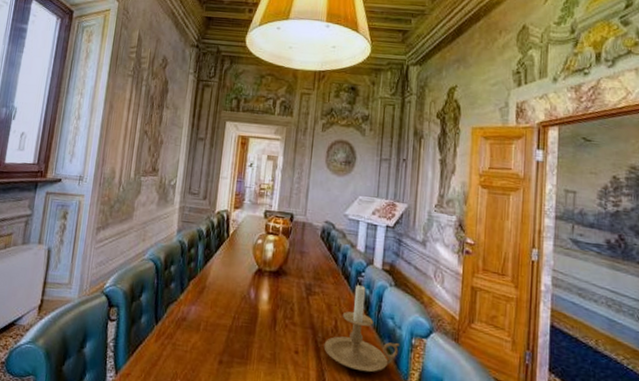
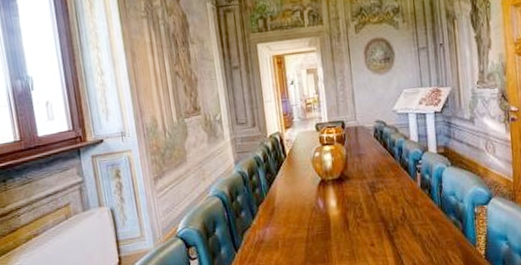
candle holder: present [324,283,399,372] -> none [396,170,464,247]

